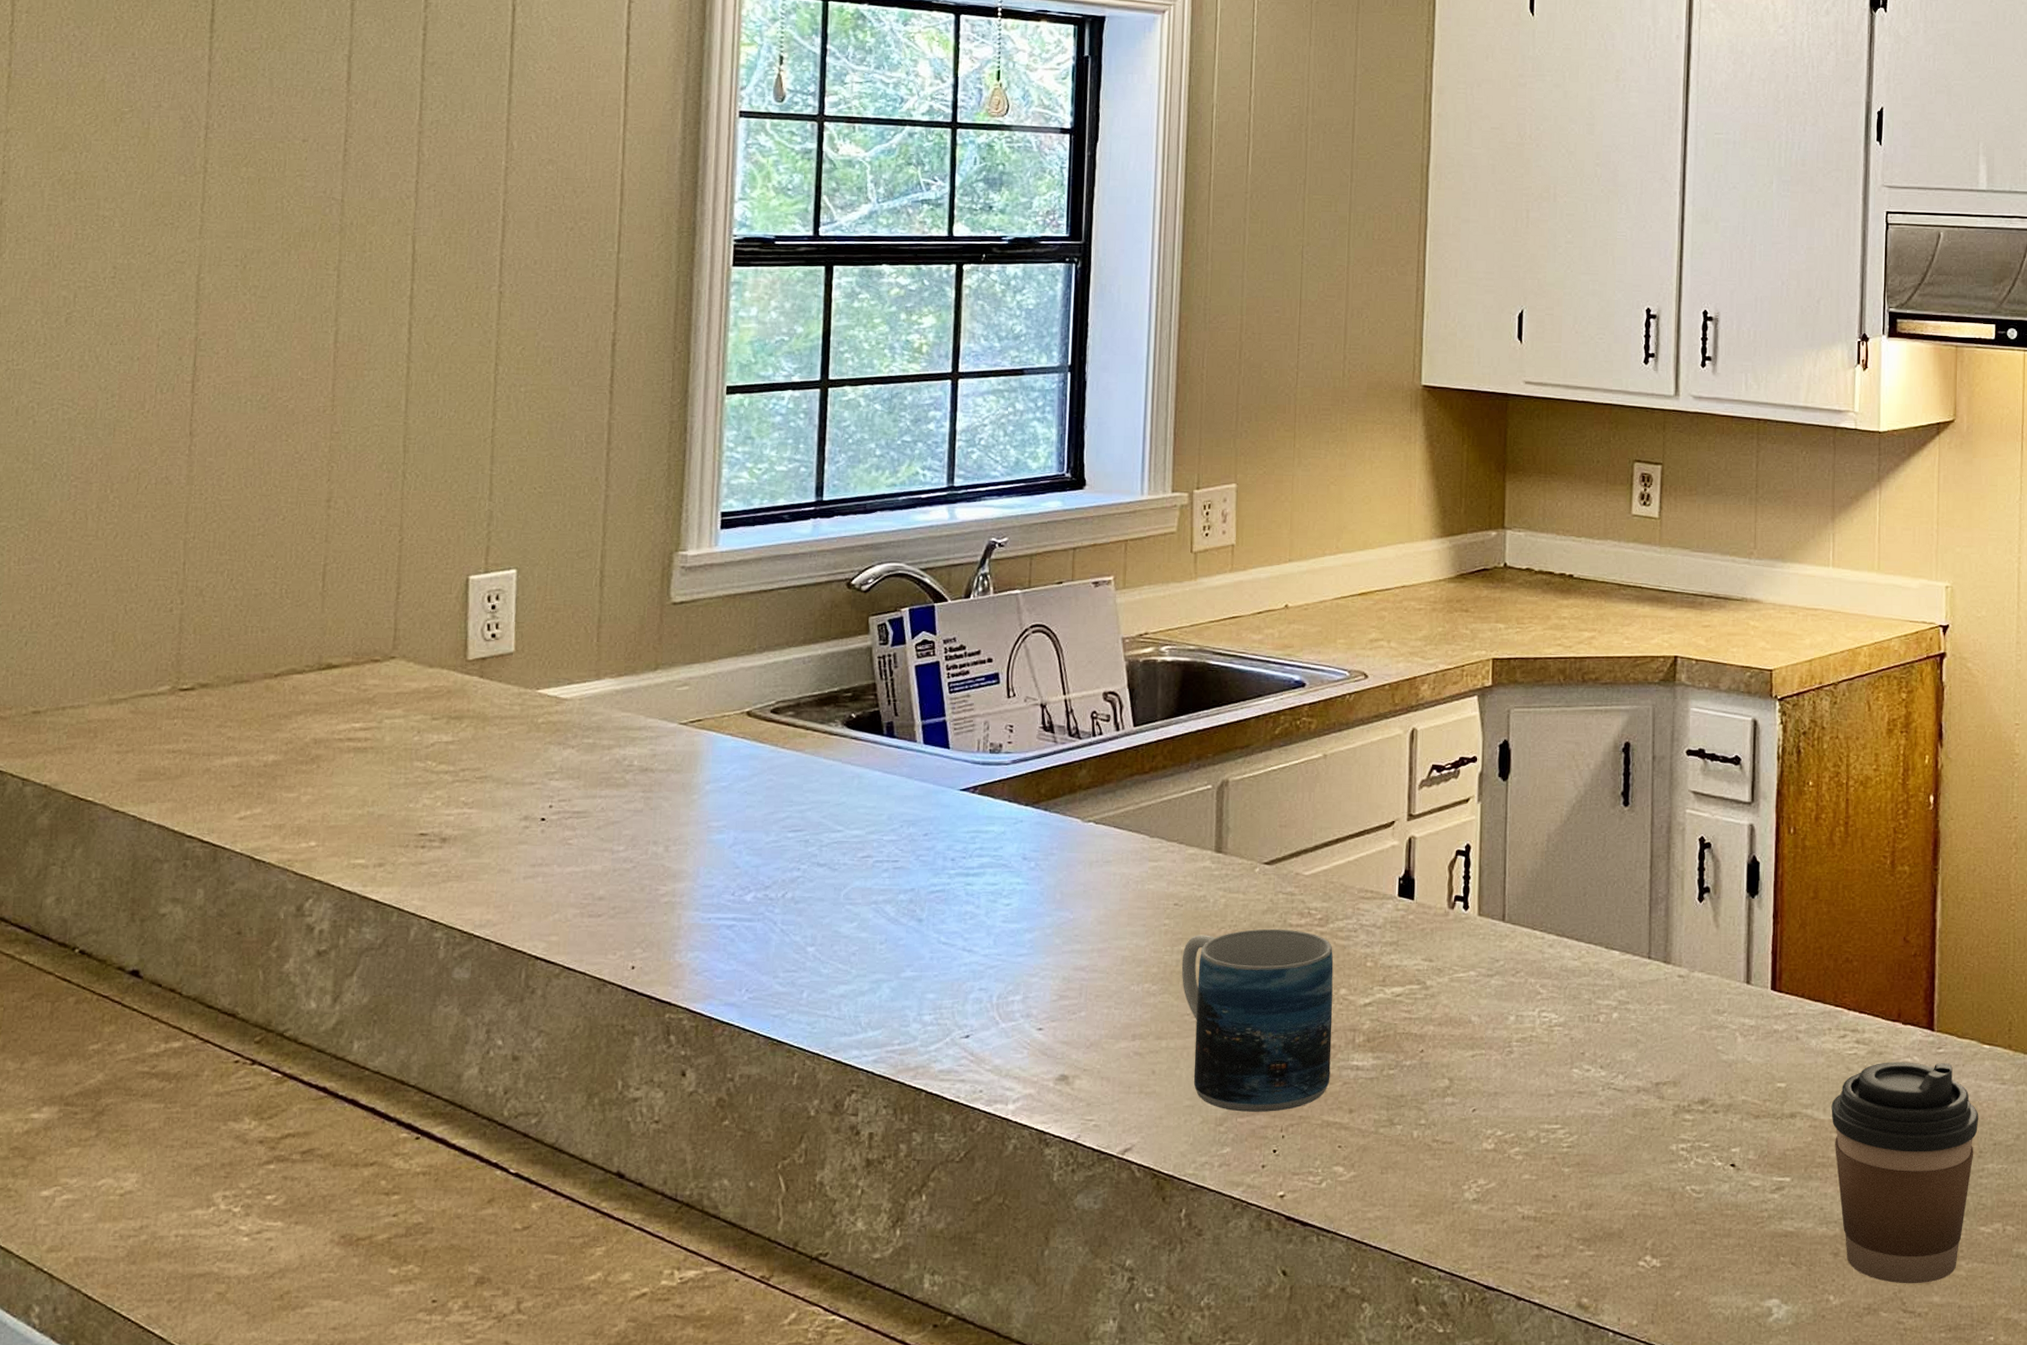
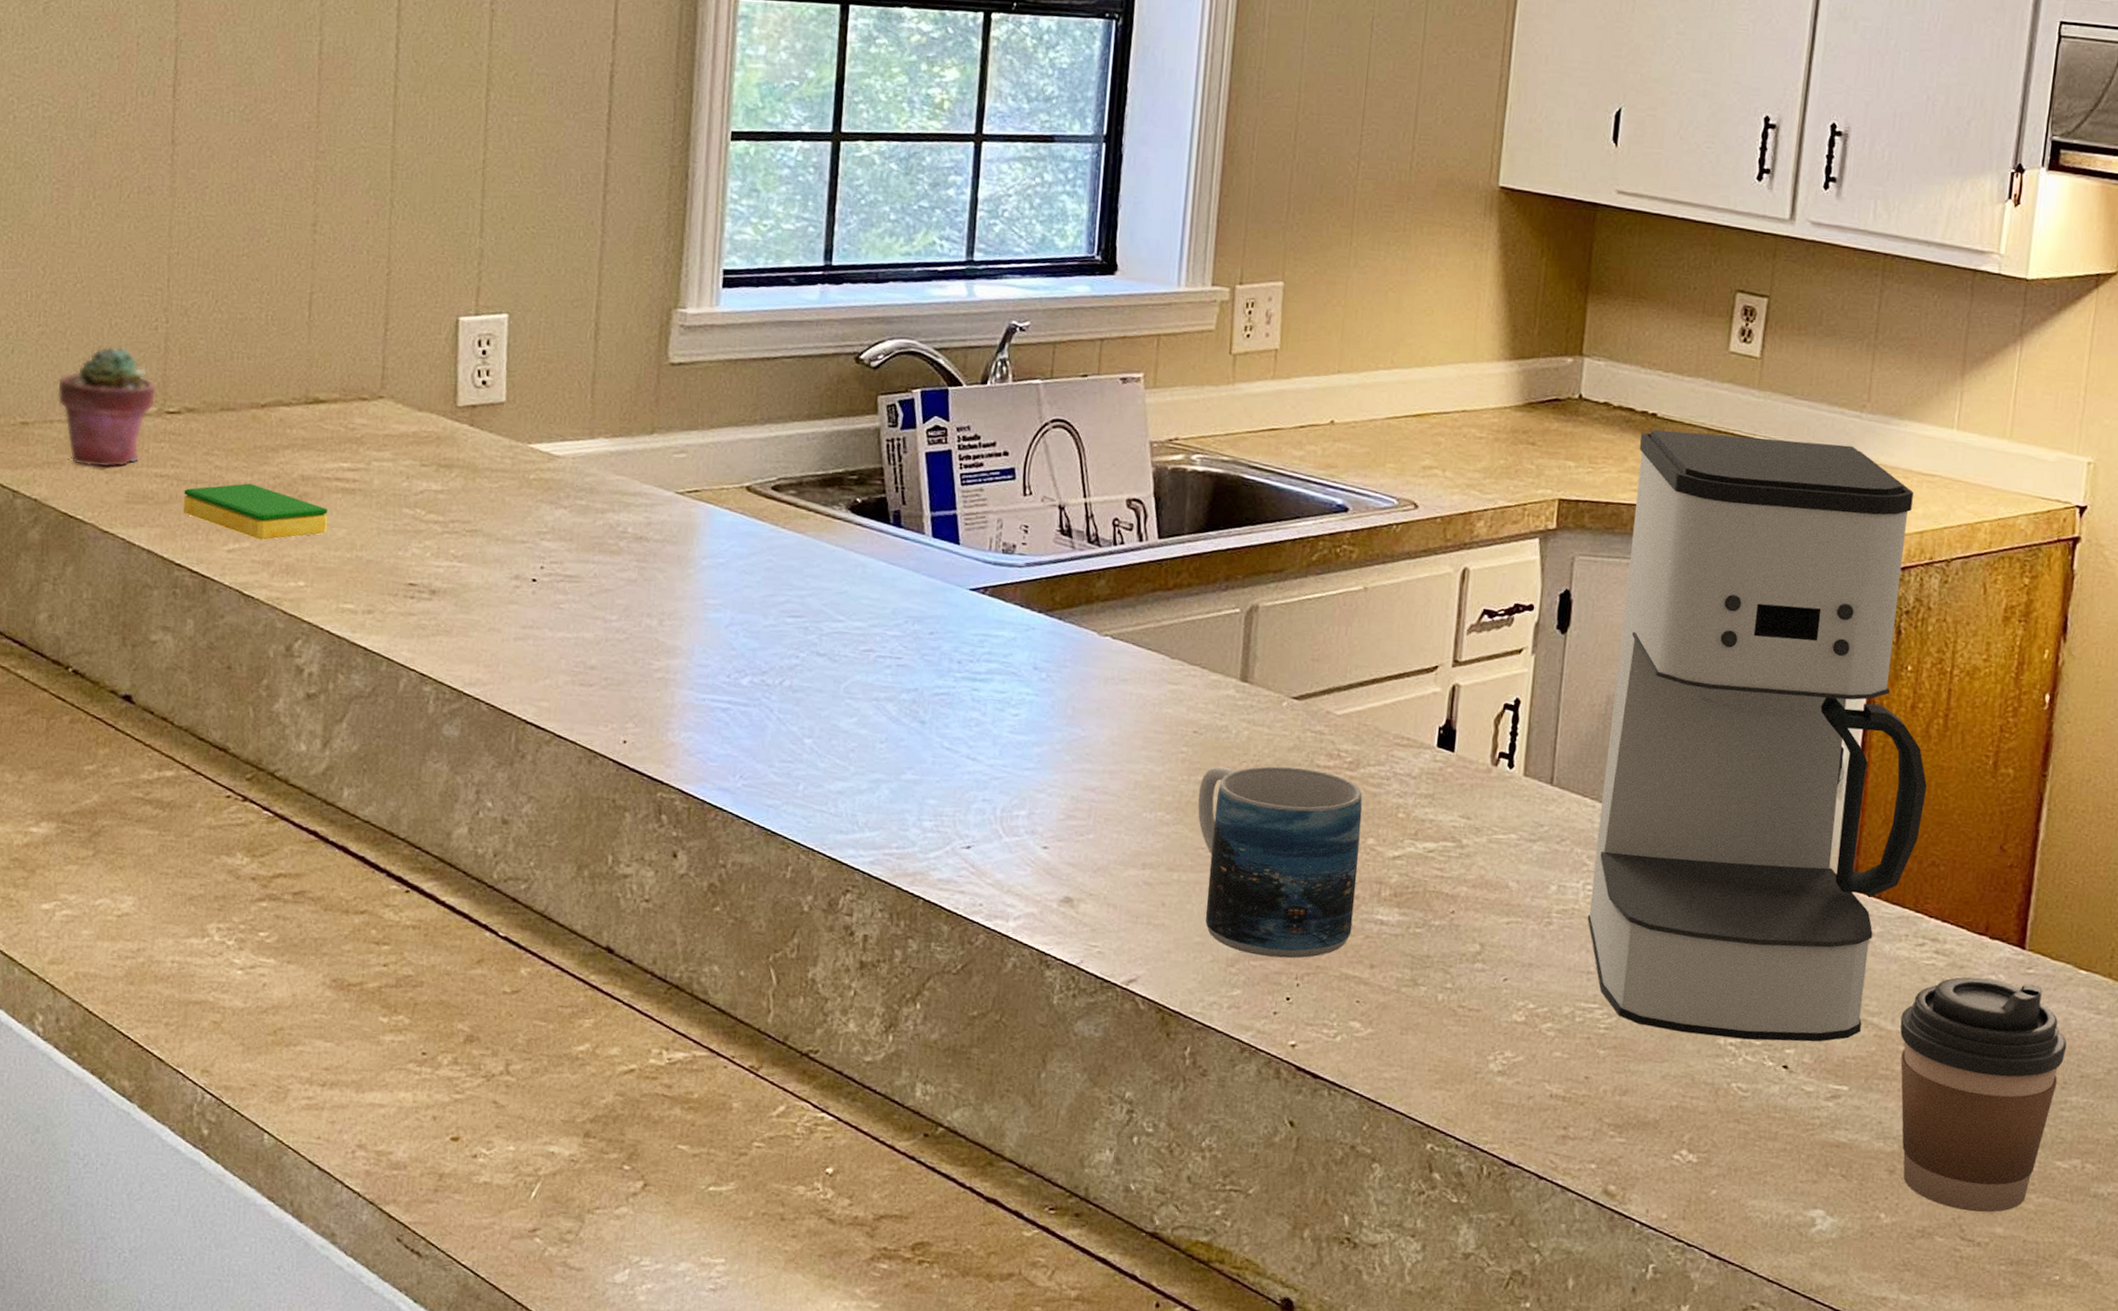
potted succulent: none [70,630,171,749] -> present [57,346,157,468]
dish sponge: none [194,751,340,805] -> present [183,483,328,540]
coffee maker: none [1544,588,1835,1143] -> present [1587,429,1927,1042]

